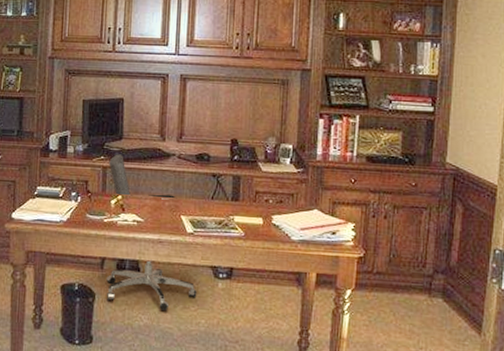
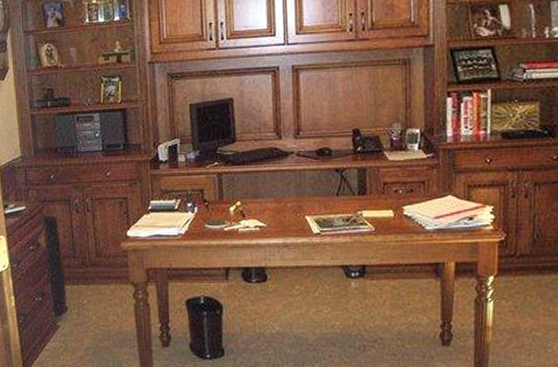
office chair: present [106,154,197,312] -> none [223,158,329,317]

